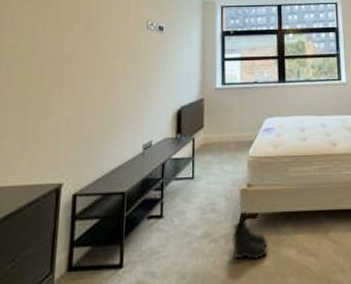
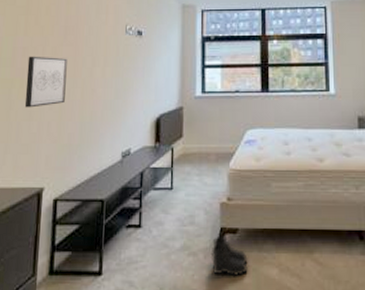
wall art: none [42,52,88,104] -> present [24,56,67,108]

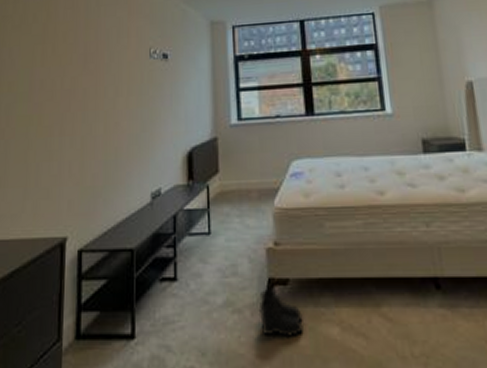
wall art: present [24,56,67,108] -> none [43,88,88,147]

